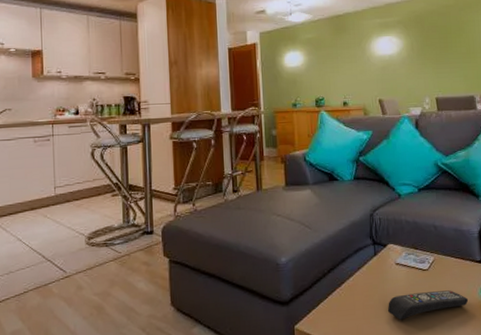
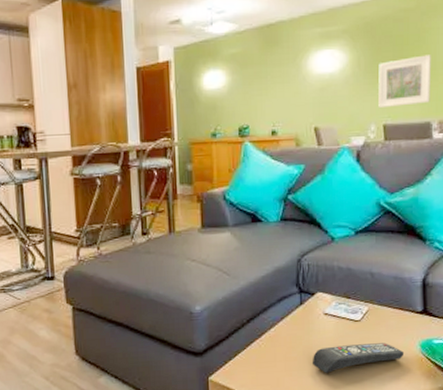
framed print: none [428,42,472,85] -> present [378,55,431,109]

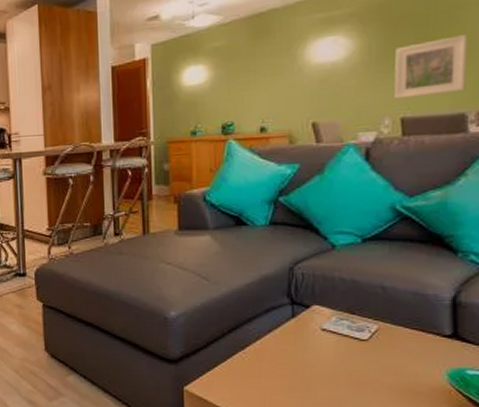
remote control: present [312,342,405,373] -> none [305,366,427,396]

